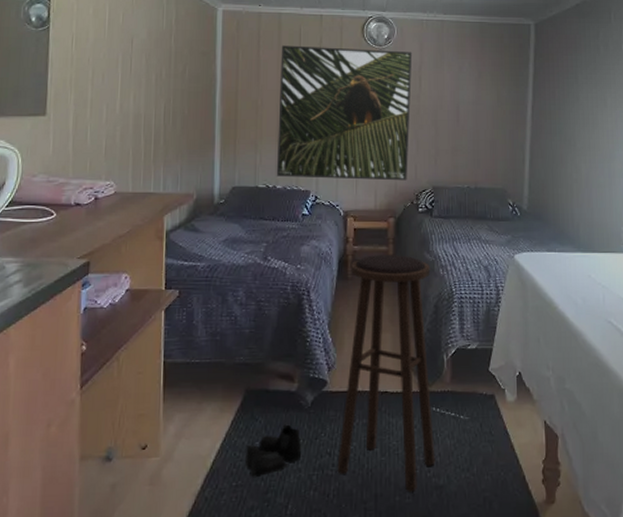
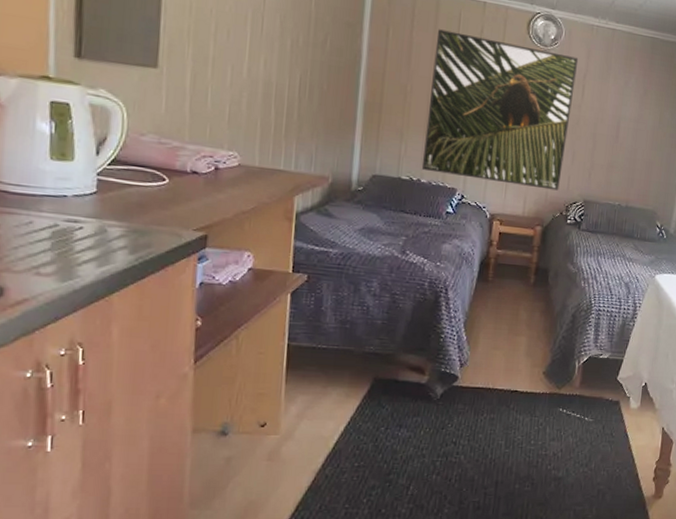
boots: present [246,423,302,478] -> none [369,412,428,460]
stool: present [337,254,436,492] -> none [461,260,573,481]

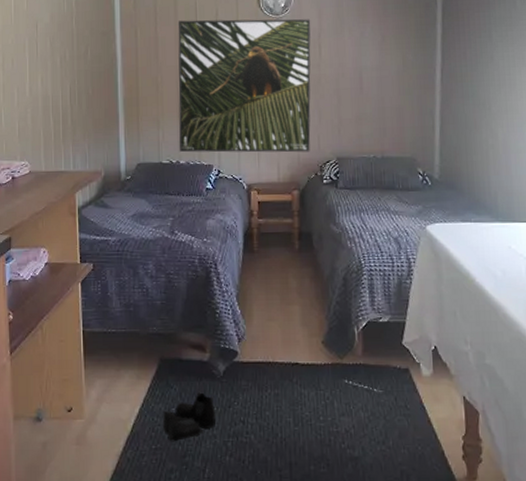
boots: none [369,412,428,460] -> present [163,391,216,442]

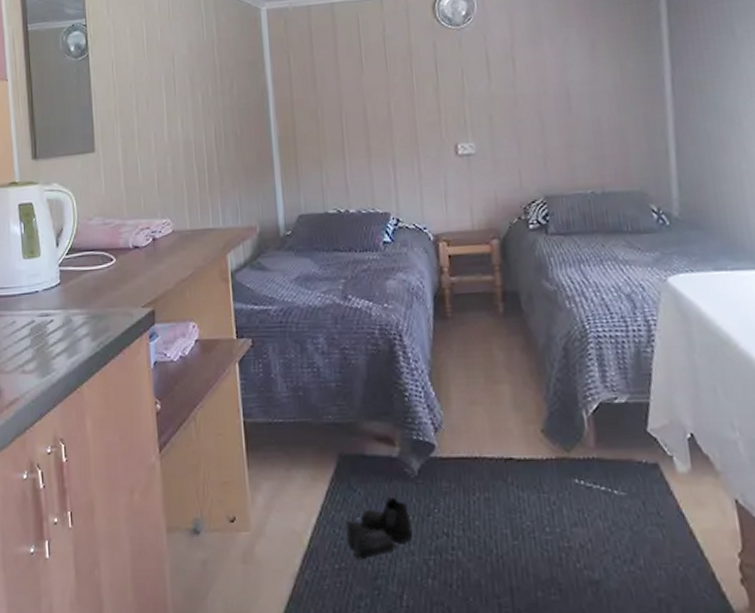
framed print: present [177,19,311,153] -> none [337,27,510,199]

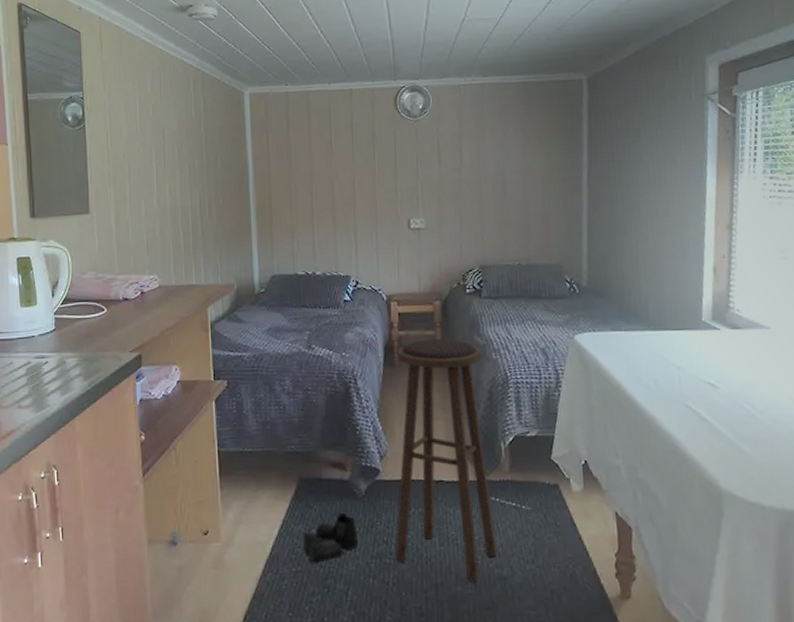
stool: none [449,285,586,587] -> present [395,338,498,583]

